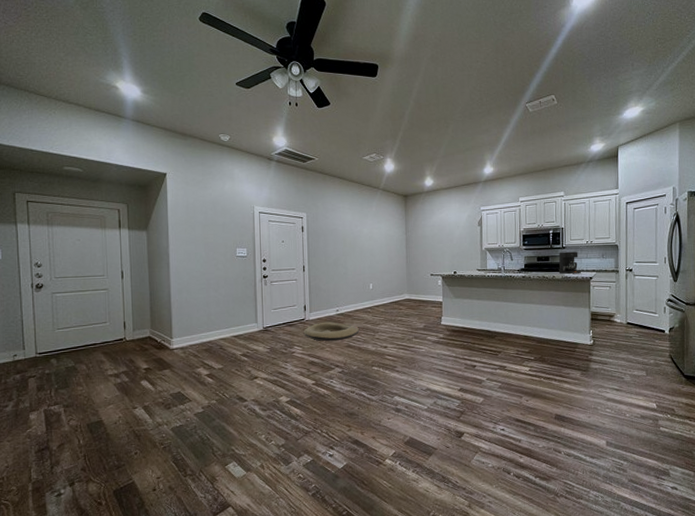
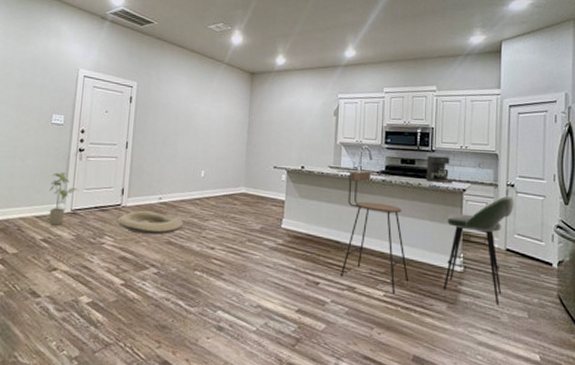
house plant: none [242,297,267,343] -> present [49,172,78,227]
bar stool: none [493,270,549,368] -> present [341,171,409,294]
bar stool: none [577,279,632,368] -> present [443,196,514,306]

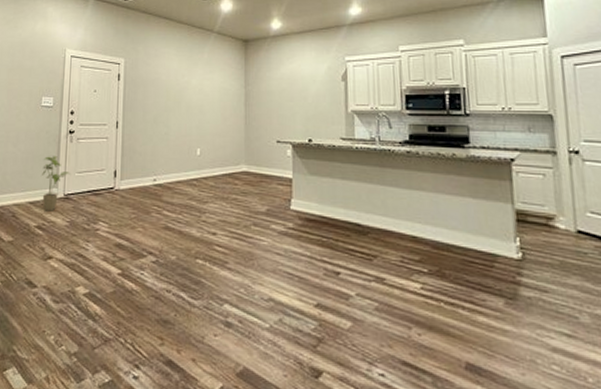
dog bed: present [117,210,183,234] -> none [111,193,180,219]
bar stool: present [341,171,409,294] -> none [365,142,452,287]
coffee maker: present [426,155,453,184] -> none [460,120,496,153]
bar stool: present [443,196,514,306] -> none [494,165,582,302]

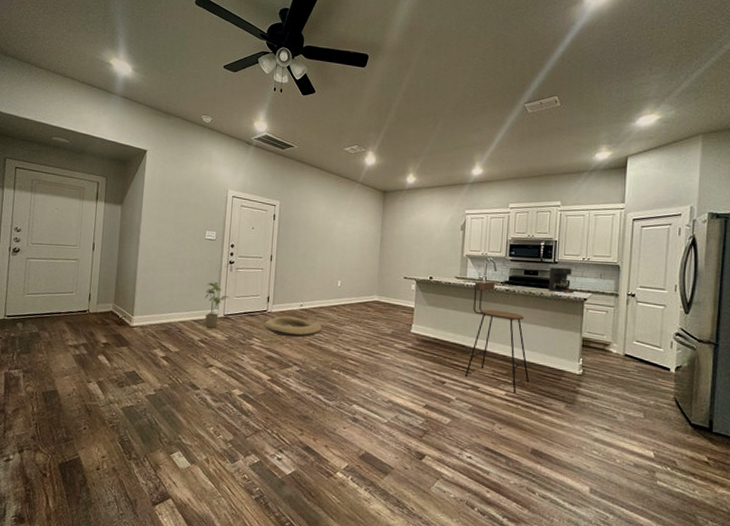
dog bed: none [111,193,180,219] -> present [264,315,322,337]
bar stool: none [365,142,452,287] -> present [465,281,530,394]
coffee maker: none [460,120,496,153] -> present [548,267,574,294]

